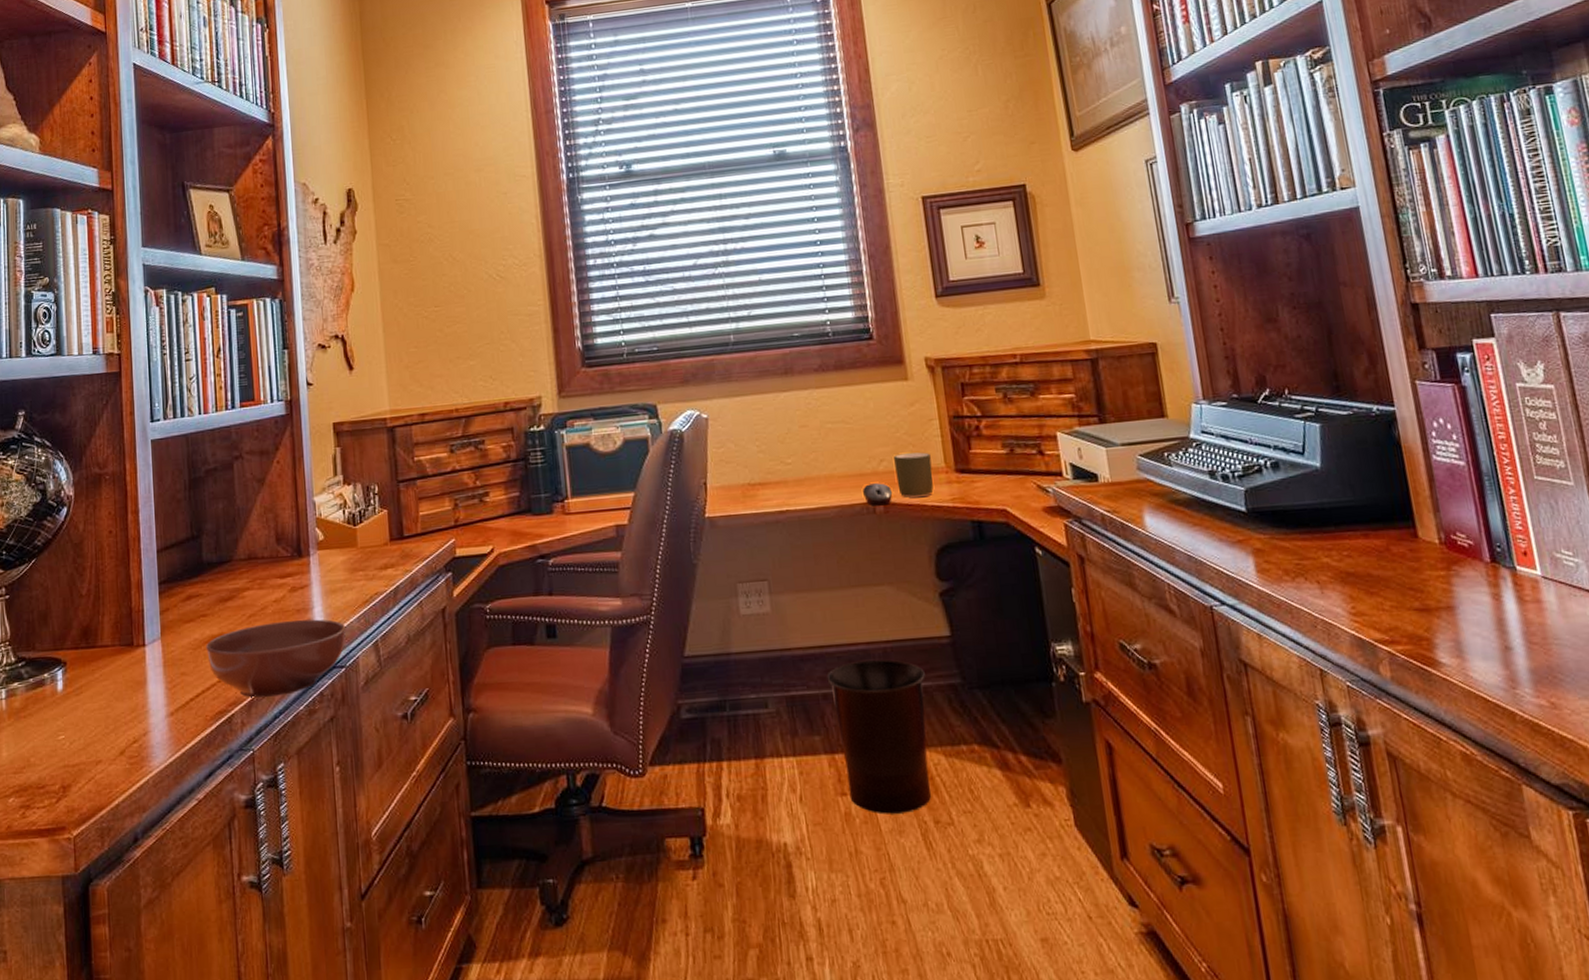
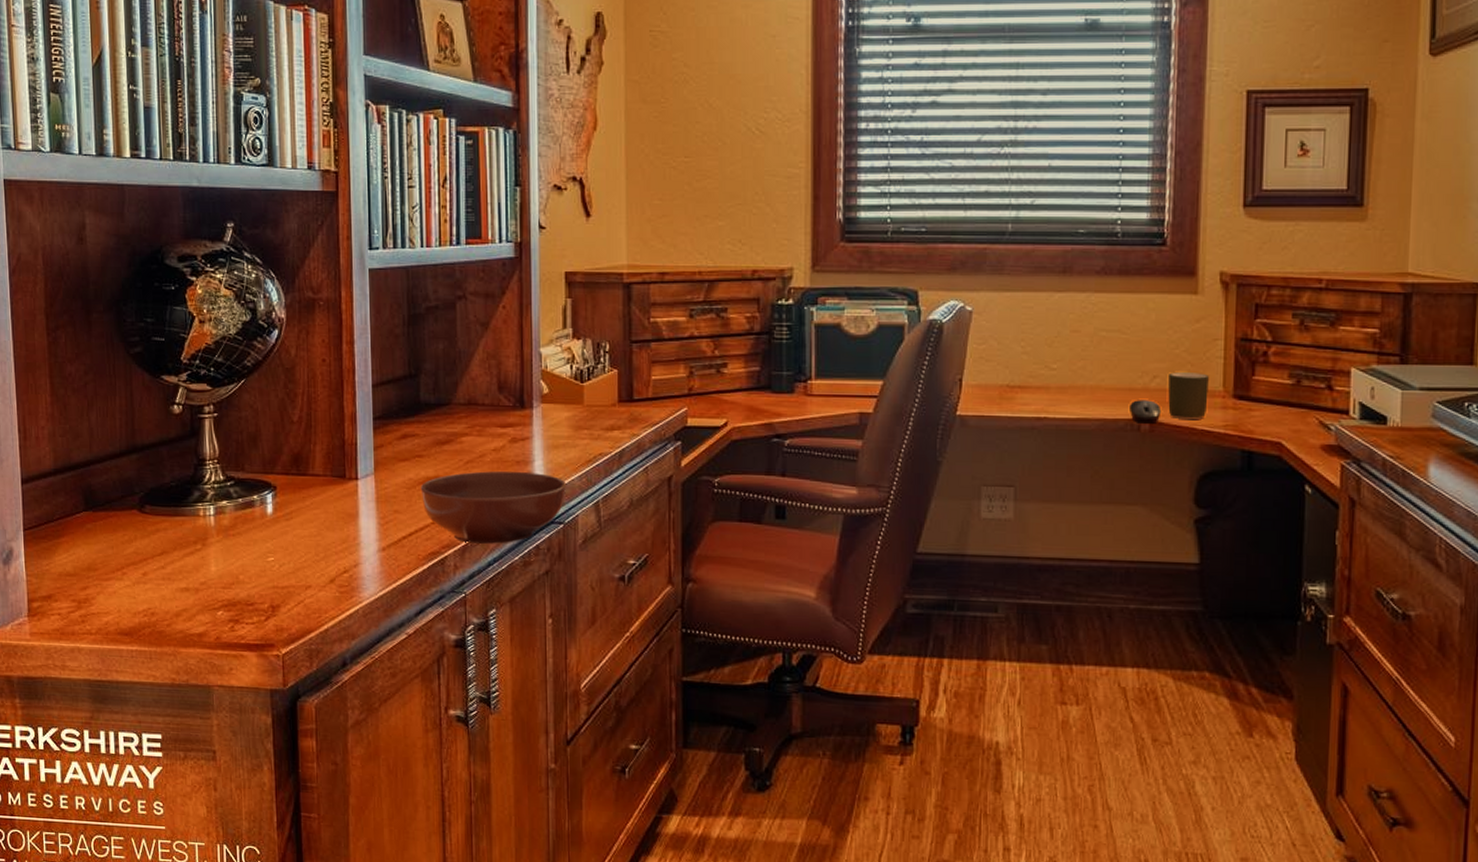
waste bin: present [827,659,932,814] -> none [1063,577,1166,728]

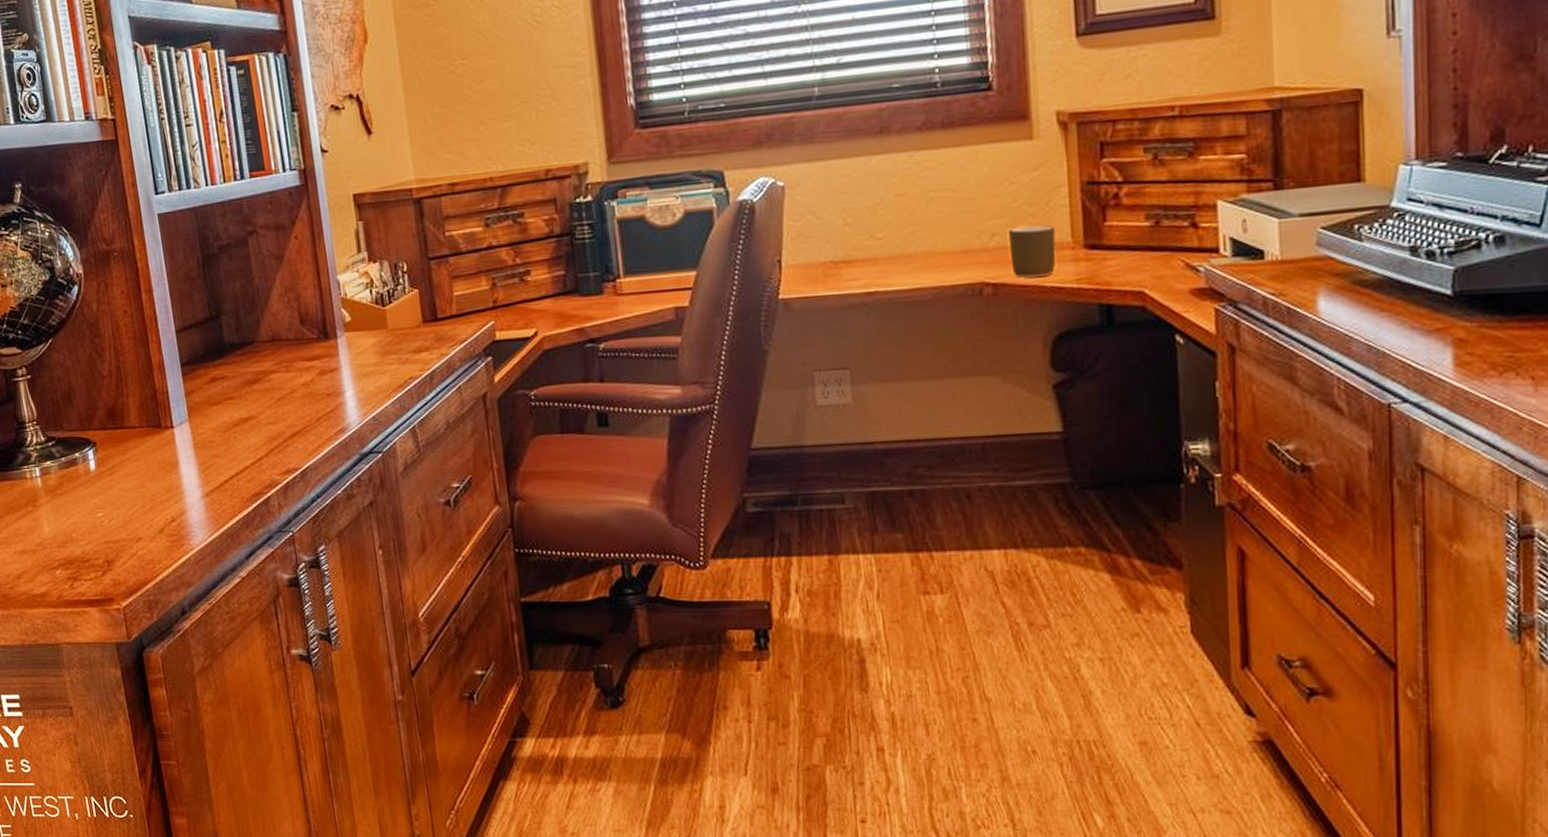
bowl: present [420,471,567,544] -> none [235,403,381,481]
computer mouse: present [1128,400,1162,424] -> none [967,260,1005,287]

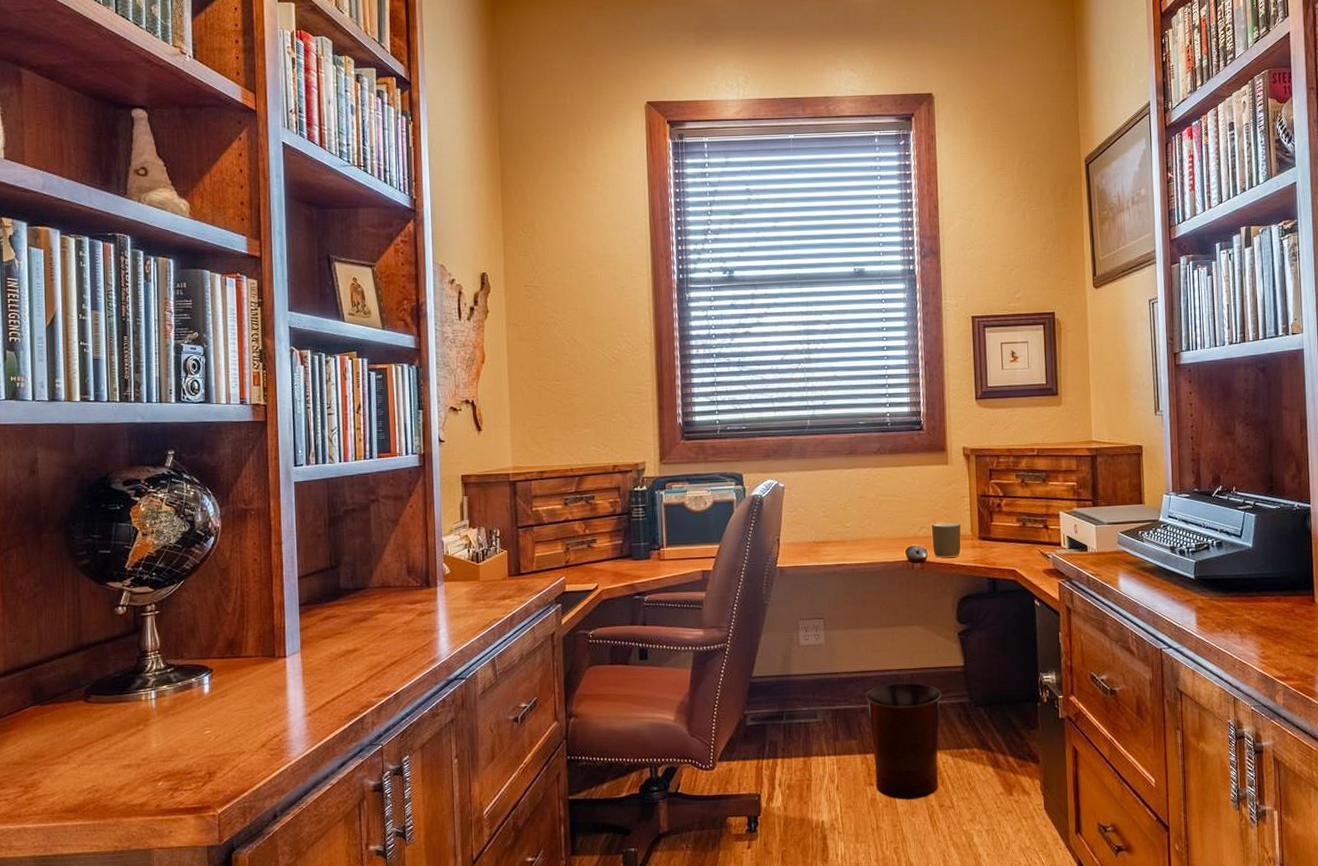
waste bin: none [914,455,1029,615] -> present [865,682,942,800]
computer mouse: none [967,260,1005,287] -> present [904,545,929,563]

